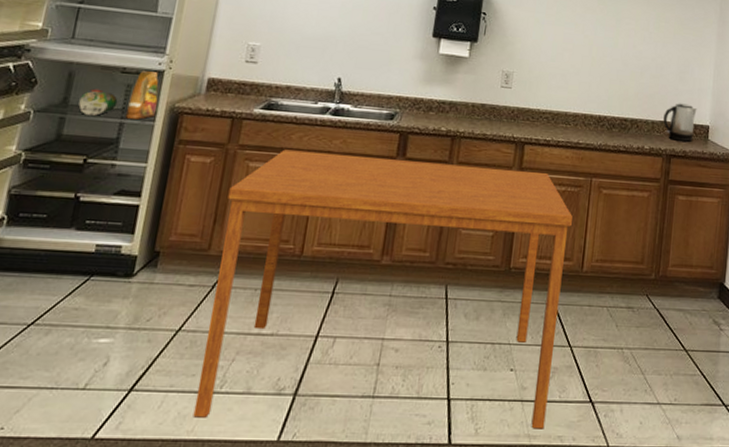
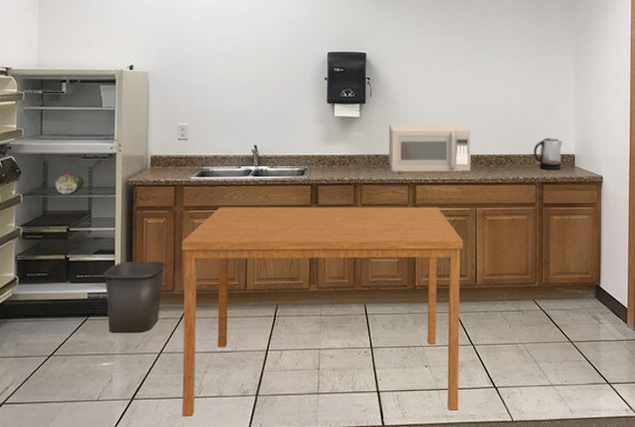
waste bin: none [115,208,205,303] -> present [103,261,166,334]
juice bottle: present [126,69,159,120] -> none [93,154,115,194]
microwave: none [495,69,596,137] -> present [388,124,472,175]

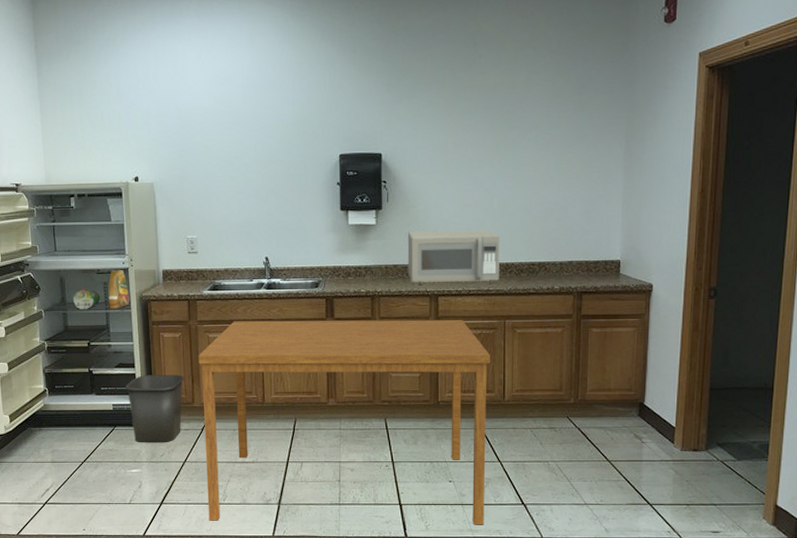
juice bottle: none [93,154,115,194] -> present [108,269,130,309]
kettle: present [533,137,563,170] -> none [571,242,606,278]

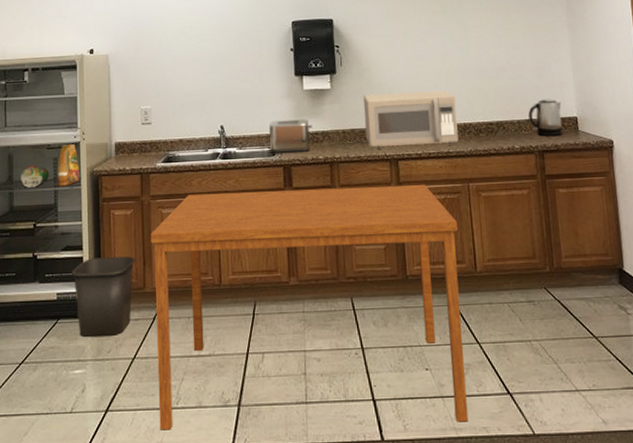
toaster: none [312,253,356,285] -> present [268,119,313,153]
kettle: none [571,242,606,278] -> present [528,99,564,136]

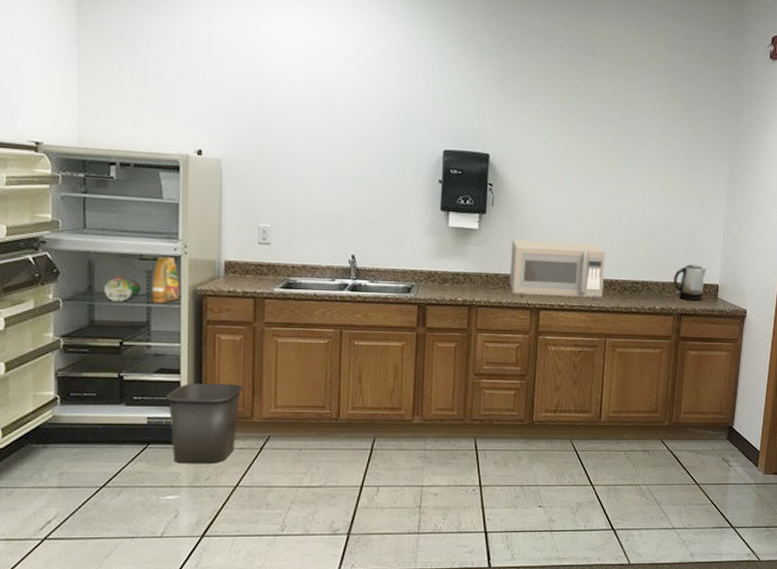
dining table: present [150,184,469,430] -> none [261,325,589,556]
toaster: present [268,119,313,153] -> none [405,256,454,292]

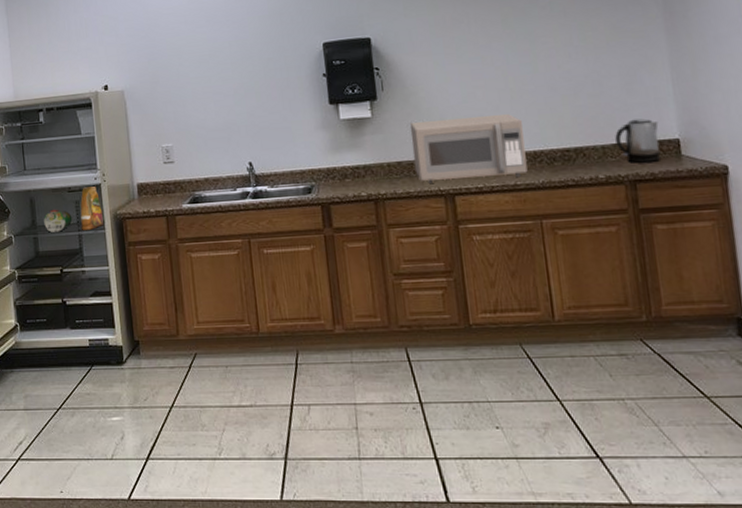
waste bin: present [166,383,243,464] -> none [102,302,167,385]

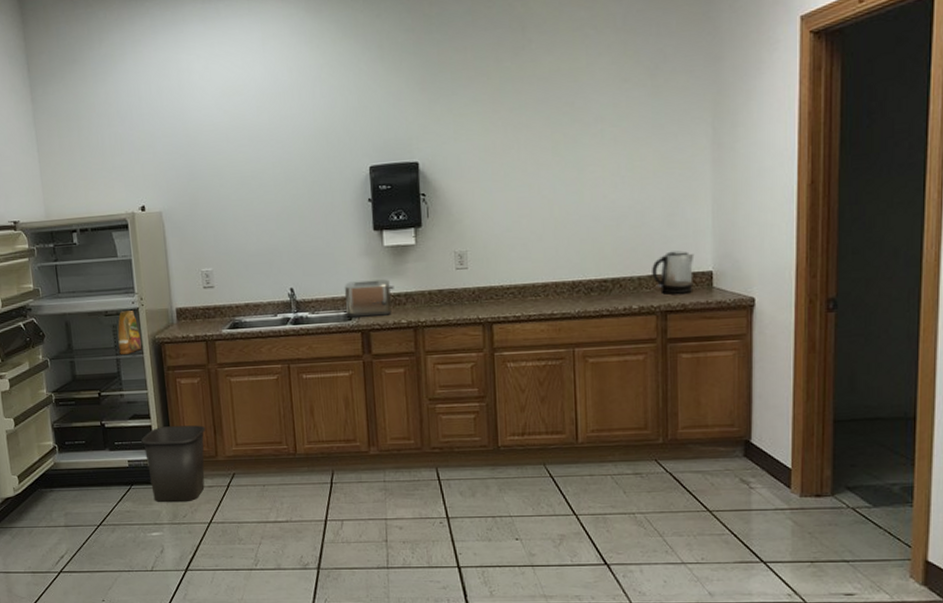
food container: present [44,209,73,233] -> none [80,333,110,356]
waste bin: none [102,302,167,385] -> present [141,425,206,503]
toaster: none [302,152,353,191] -> present [344,279,394,318]
microwave: present [409,114,528,183] -> none [453,244,565,312]

